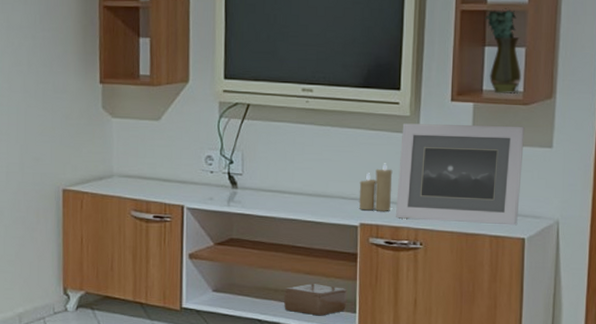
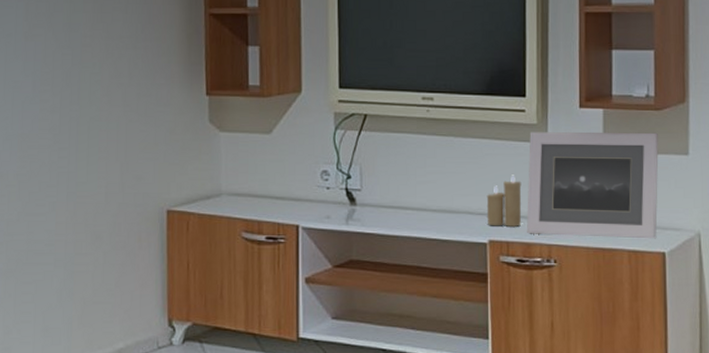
decorative box: present [283,284,347,316] -> none [409,308,477,343]
vase: present [485,7,522,94] -> none [610,9,652,99]

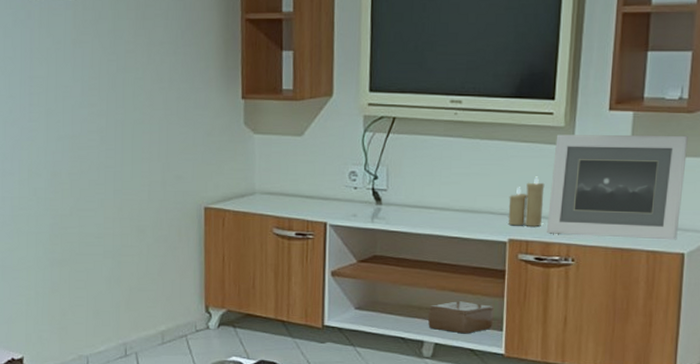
decorative box: none [409,308,477,343] -> present [427,301,493,334]

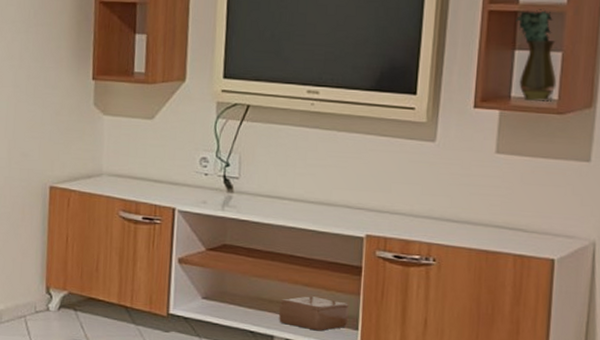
candle: present [508,176,545,226] -> none [365,171,405,223]
picture frame: present [547,134,688,240] -> none [407,130,558,245]
vase: none [648,8,687,102] -> present [516,8,557,102]

